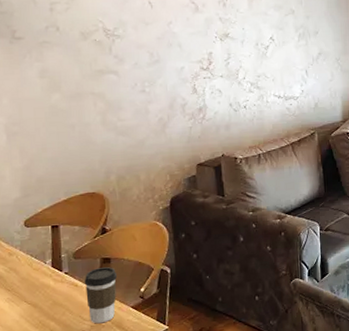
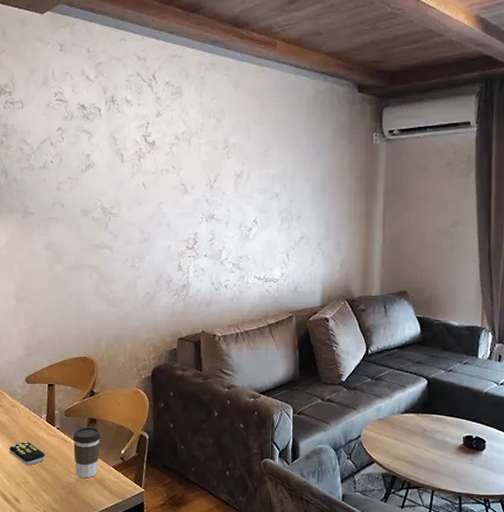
remote control: none [8,291,53,318] -> present [9,441,46,466]

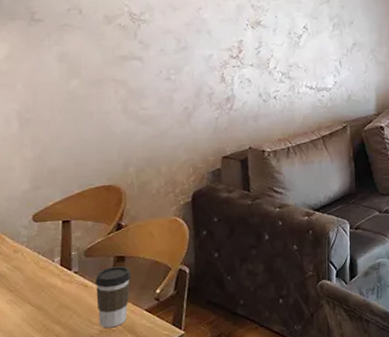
remote control: present [9,441,46,466] -> none [10,291,59,322]

